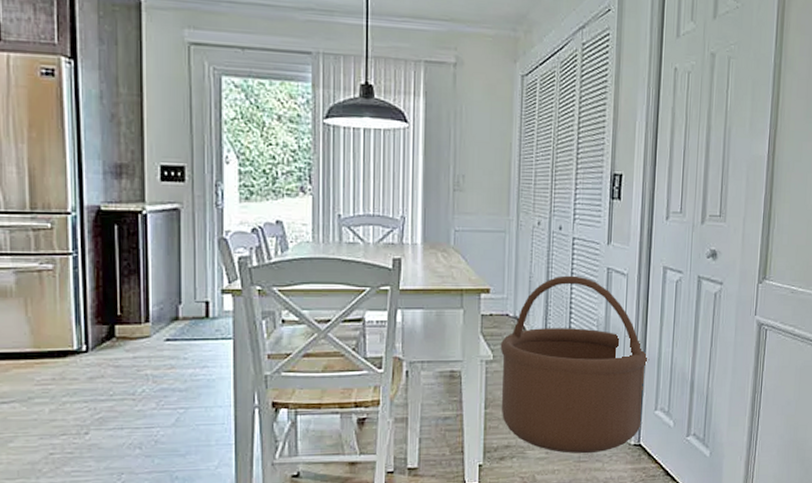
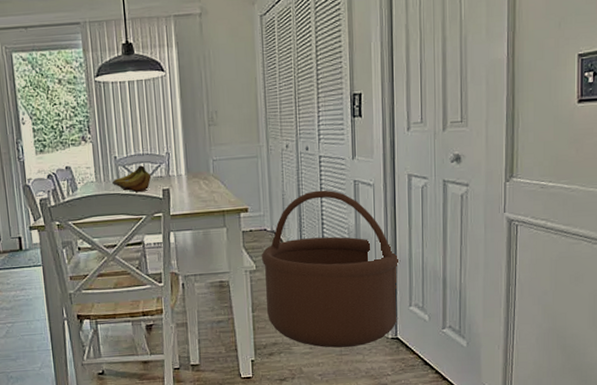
fruit: none [333,228,381,259] -> present [112,165,152,192]

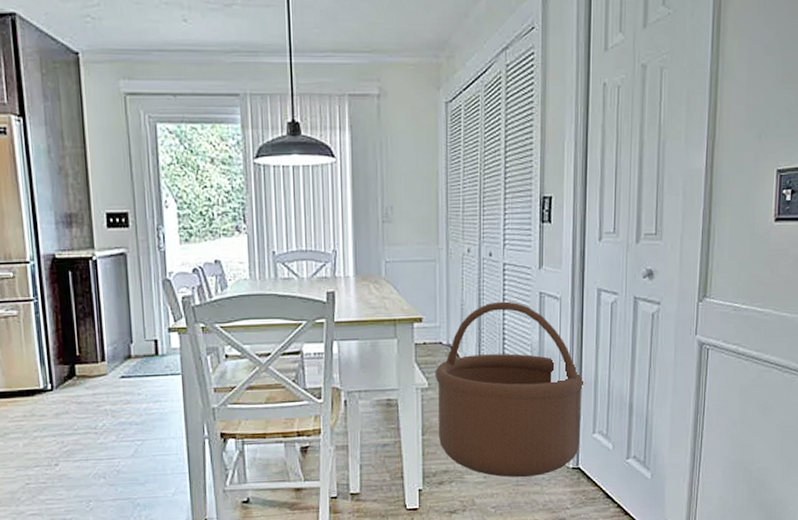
fruit: present [112,165,152,192] -> none [269,263,315,293]

